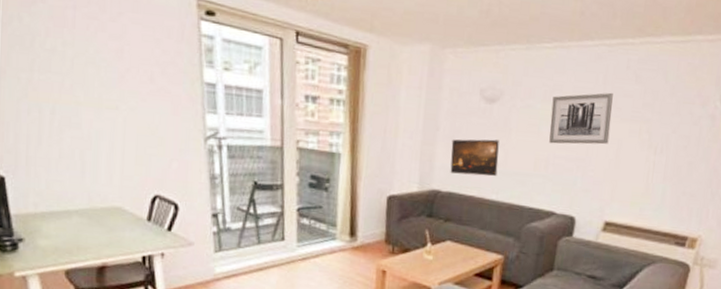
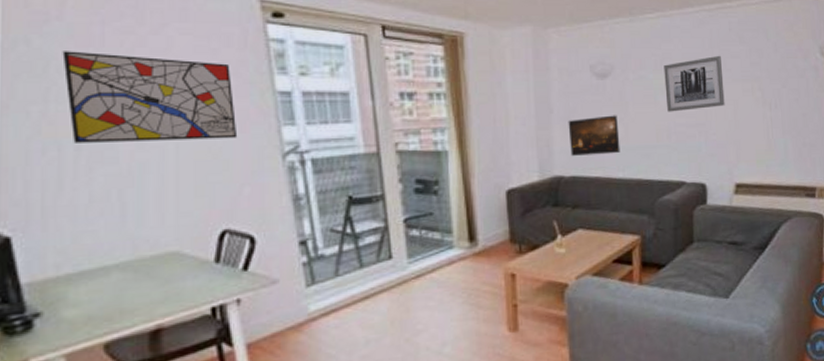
wall art: none [44,29,171,119] -> present [62,51,238,143]

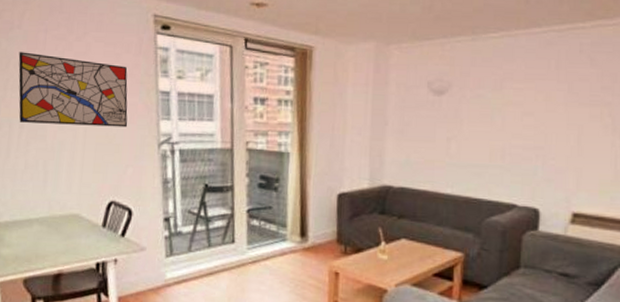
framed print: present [568,115,620,156] -> none [401,131,451,170]
wall art: present [664,55,725,112] -> none [503,77,569,133]

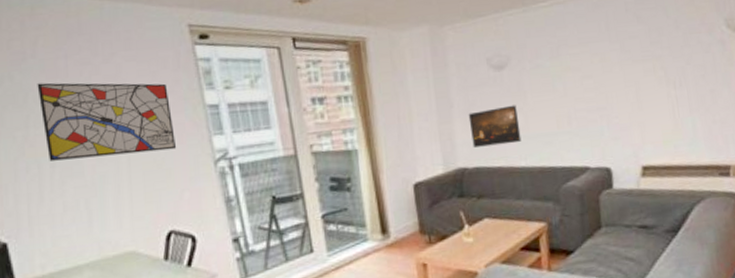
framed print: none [401,131,451,170] -> present [468,105,522,148]

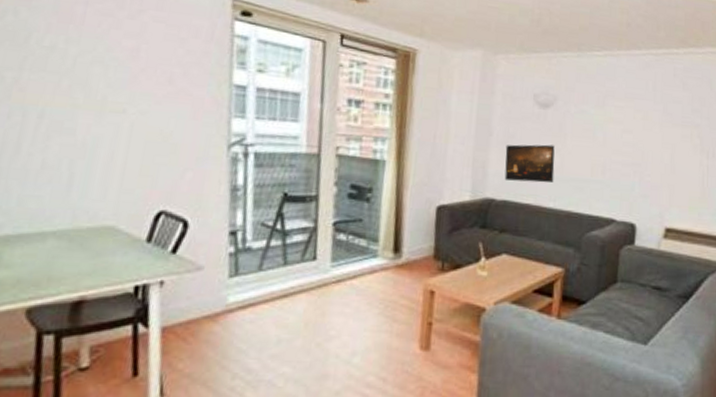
wall art: present [37,82,177,161] -> none [38,25,194,124]

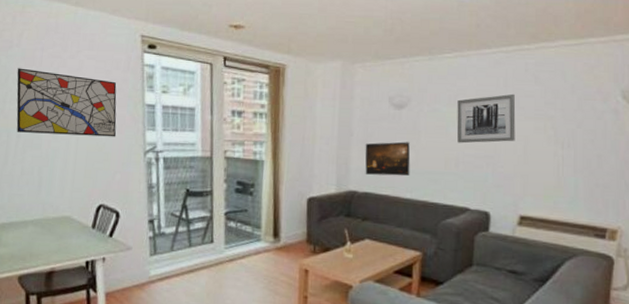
wall art: none [38,25,194,124] -> present [16,68,117,137]
wall art: none [604,98,664,149] -> present [457,93,516,144]

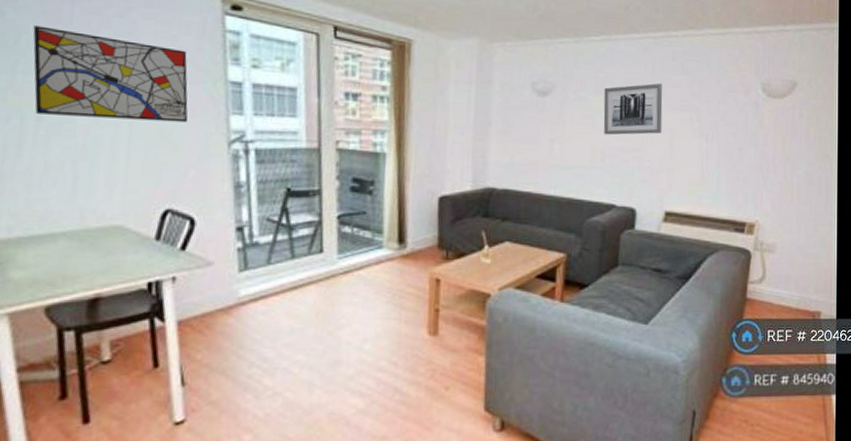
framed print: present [365,141,410,176] -> none [504,132,555,171]

